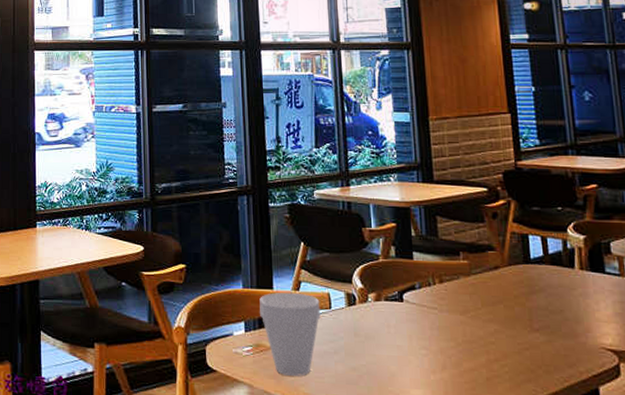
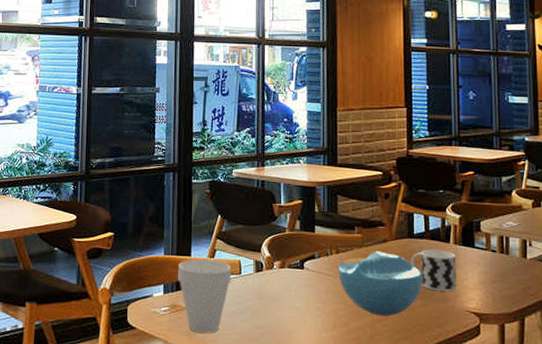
bowl: none [443,279,546,355] -> present [338,251,423,316]
cup: none [529,276,587,326] -> present [410,249,456,292]

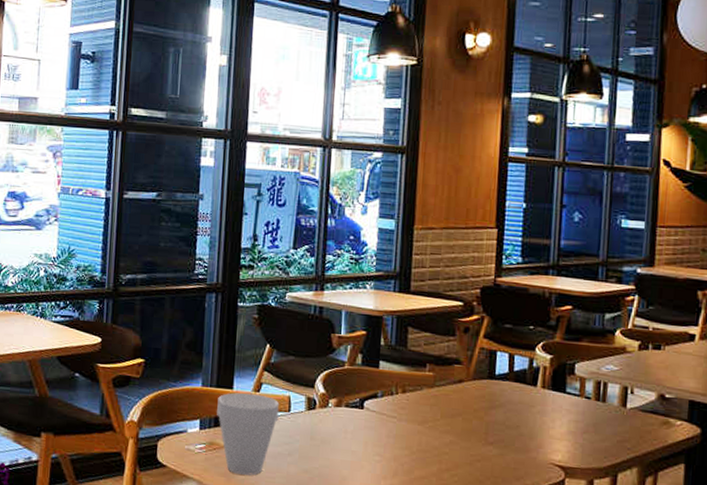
bowl: present [338,251,423,316] -> none [403,392,503,466]
cup: present [410,249,456,292] -> none [489,392,543,442]

